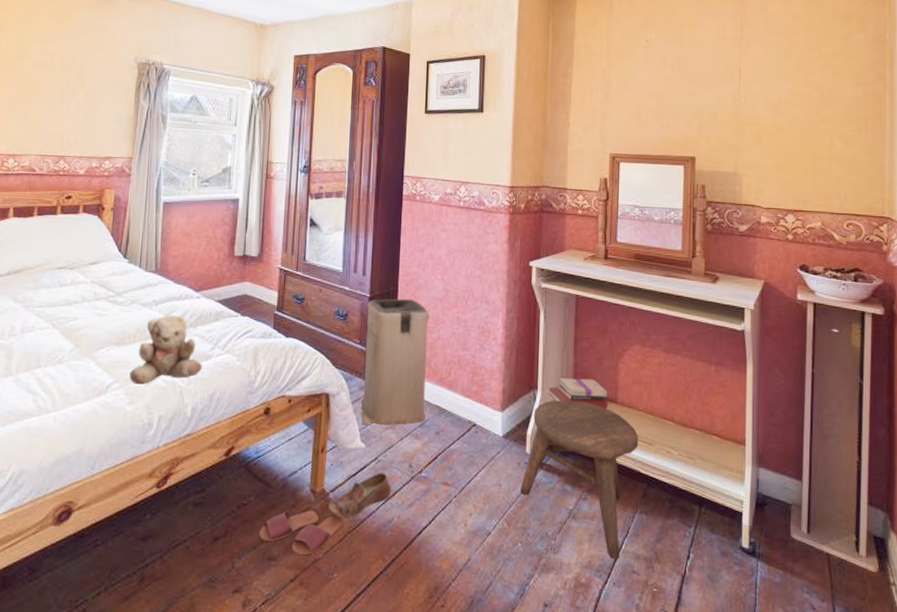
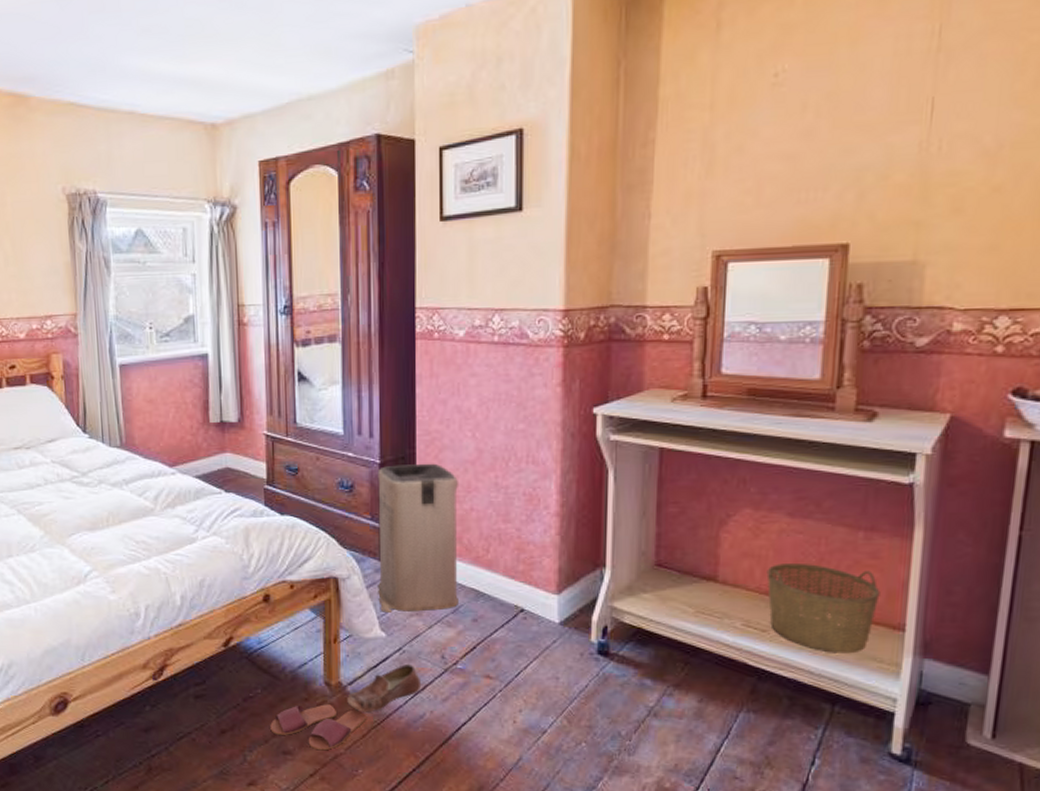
teddy bear: present [129,315,202,386] -> none [107,496,187,574]
stool: present [520,400,639,559] -> none [584,580,747,763]
books: present [547,378,608,409] -> none [619,552,704,589]
basket: none [651,389,728,464] -> present [766,564,881,654]

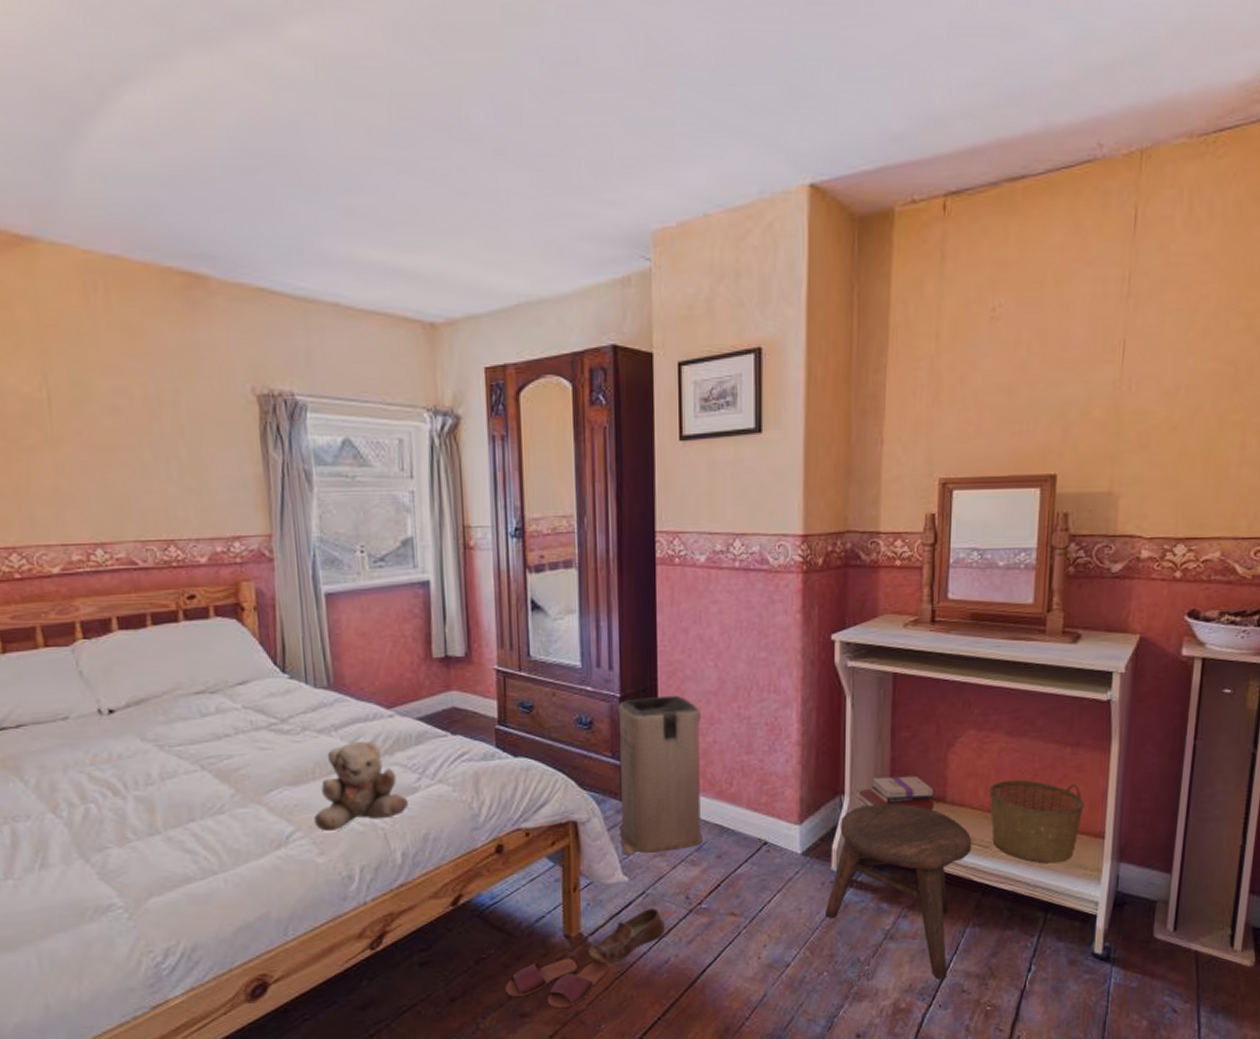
teddy bear: none [107,496,187,574] -> present [314,741,408,832]
stool: none [584,580,747,763] -> present [825,803,972,979]
books: none [619,552,704,589] -> present [857,775,934,811]

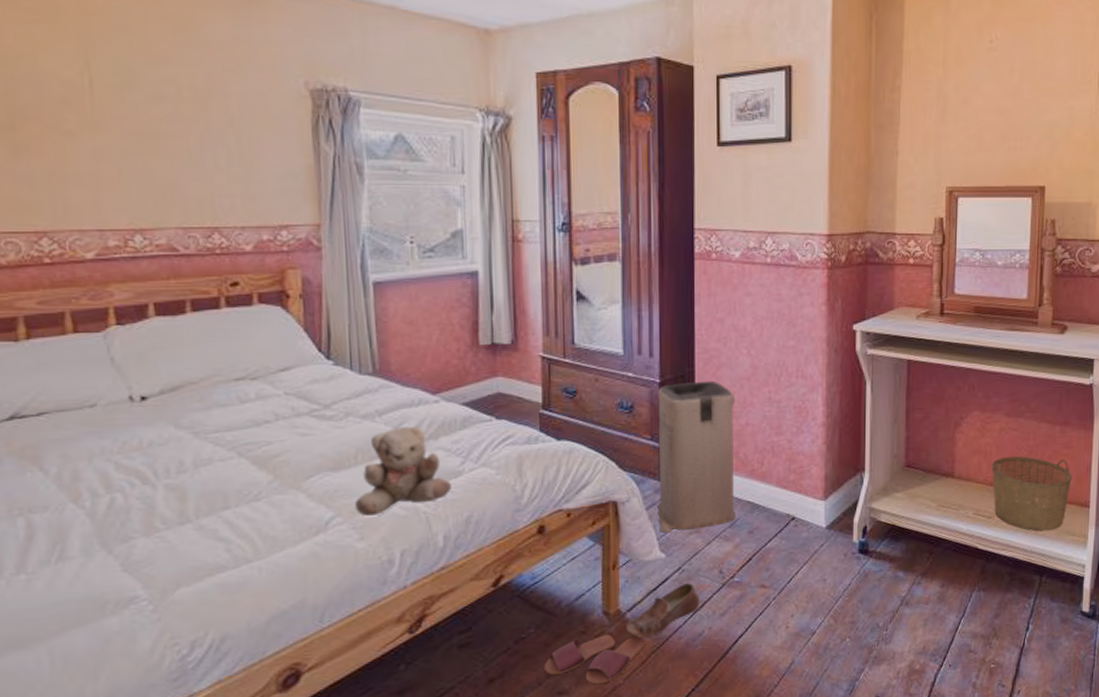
stool: present [825,803,972,979] -> none [848,479,977,641]
books: present [857,775,934,811] -> none [875,453,944,485]

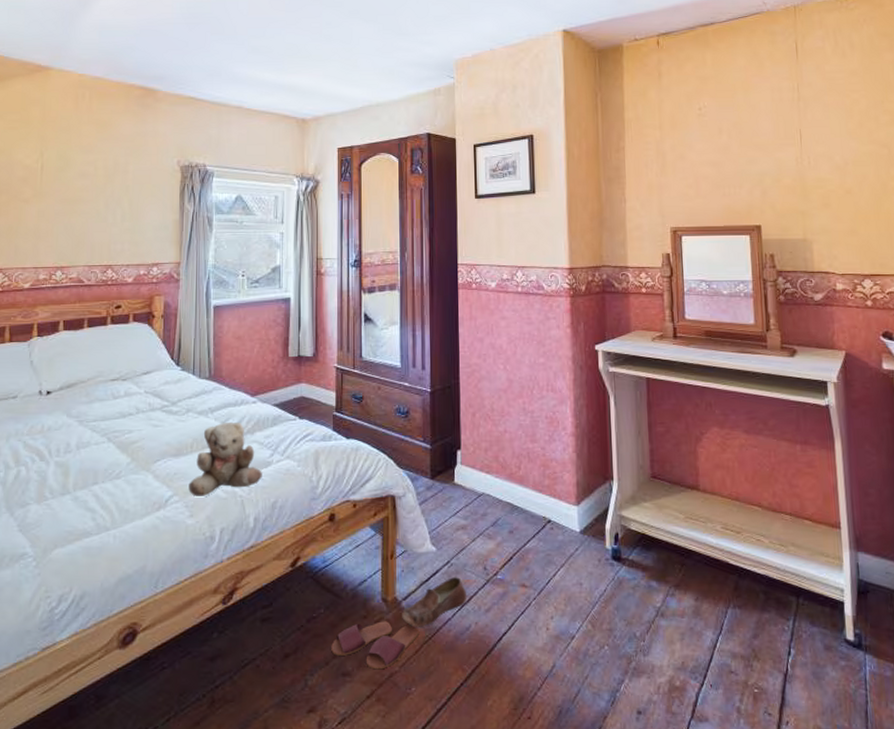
laundry basket: present [657,380,735,533] -> none [429,391,497,528]
basket: present [991,456,1072,532] -> none [735,473,819,550]

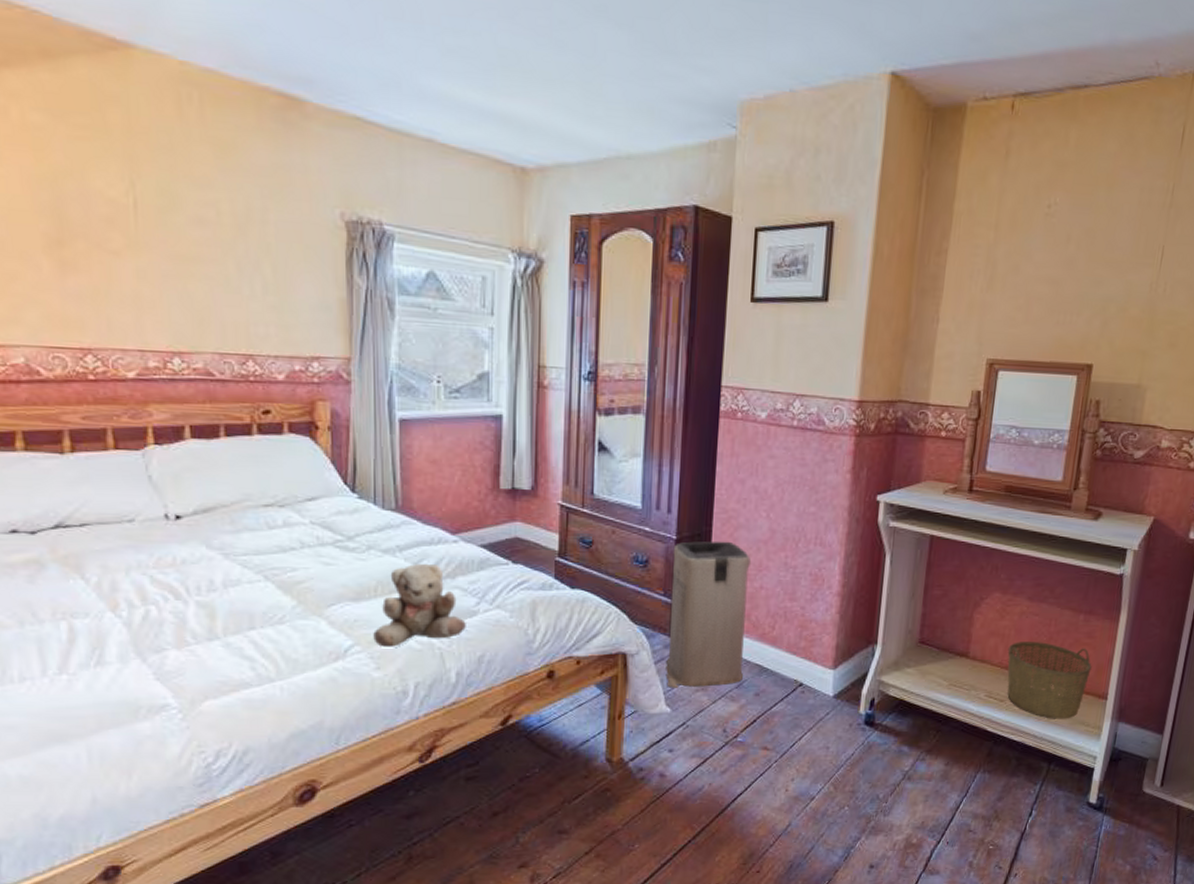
slippers: present [331,621,419,670] -> none [546,781,646,828]
shoe: present [402,576,467,627] -> none [628,738,703,787]
laundry basket: none [429,391,497,528] -> present [666,541,750,688]
basket: none [735,473,819,550] -> present [1007,642,1092,719]

